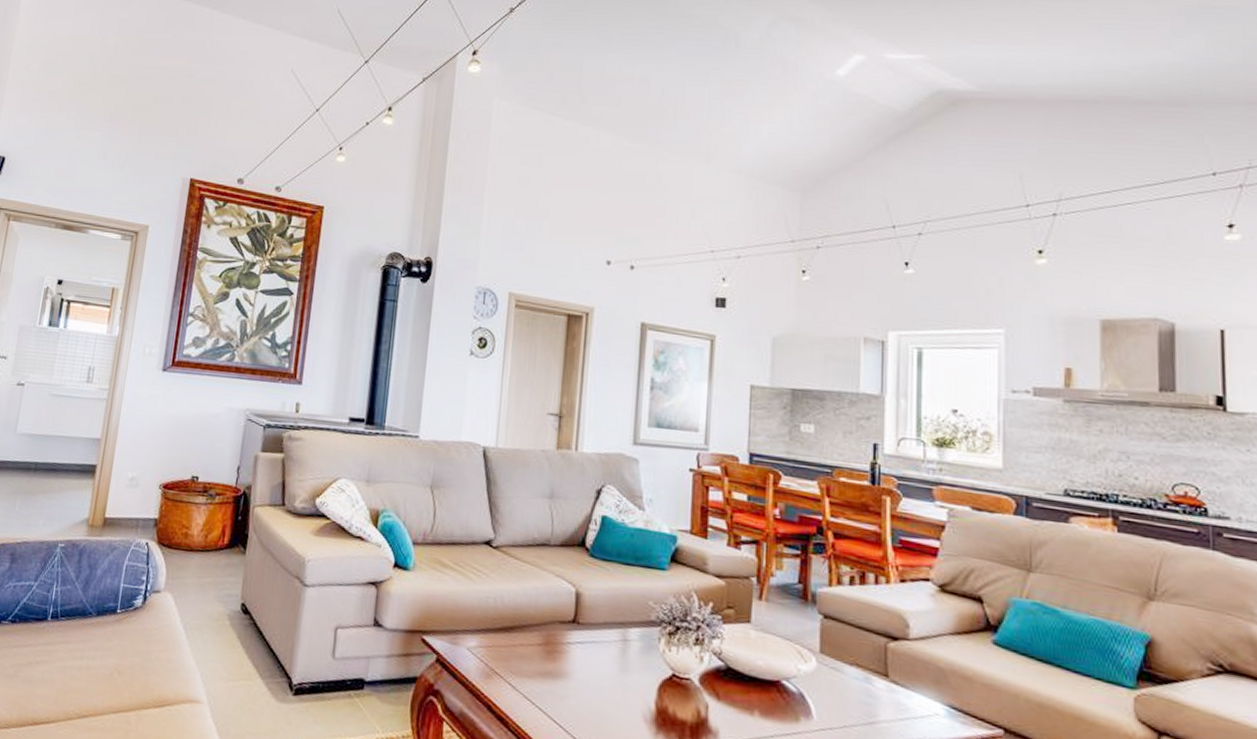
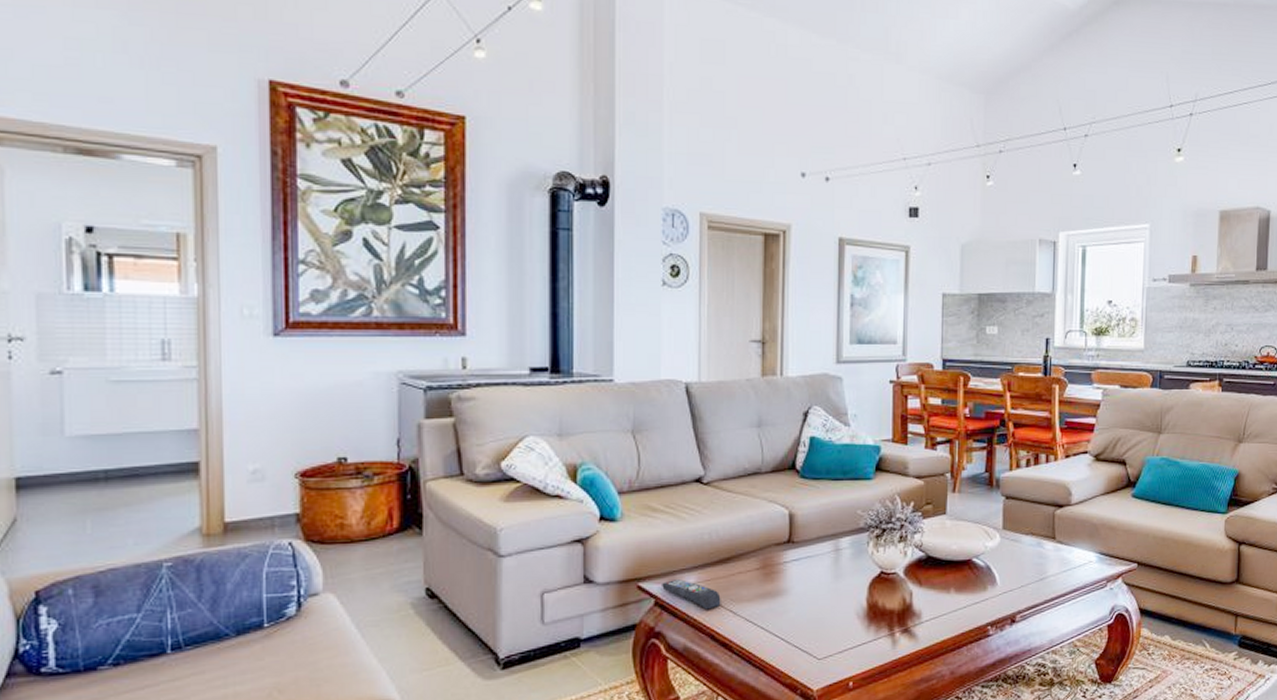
remote control: none [444,639,501,678] -> present [662,579,721,610]

